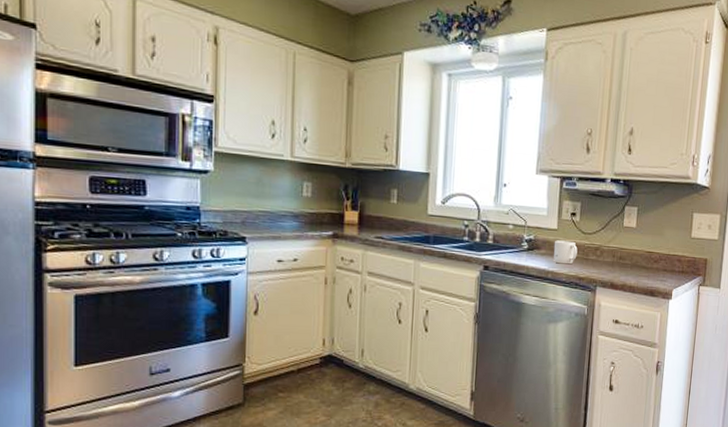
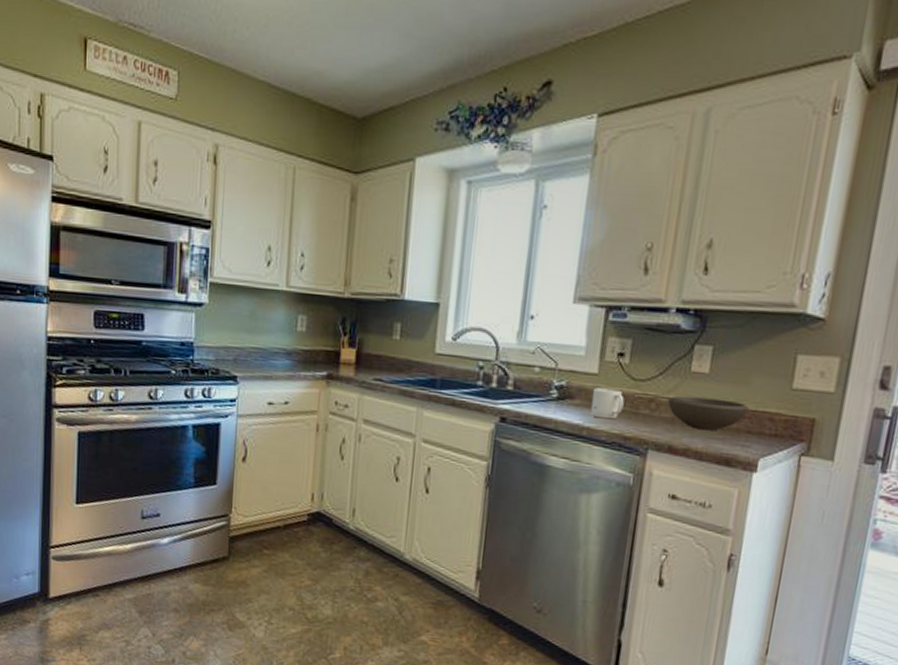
bowl: none [608,244,664,270] -> present [667,395,749,431]

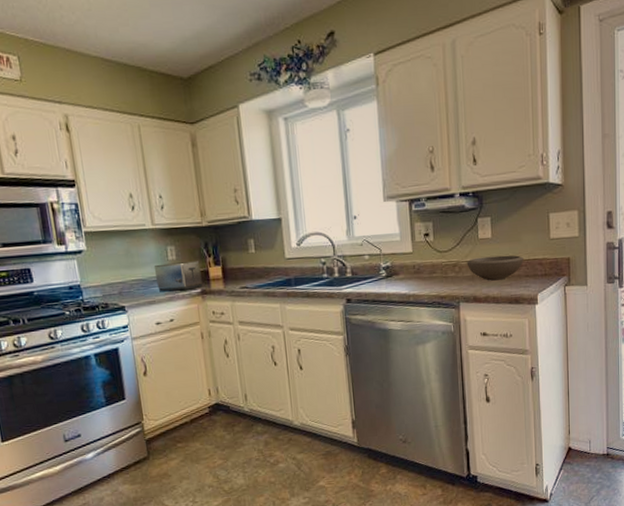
toaster: none [278,334,332,371] -> present [153,261,203,292]
mug: present [590,387,624,420] -> none [411,261,436,286]

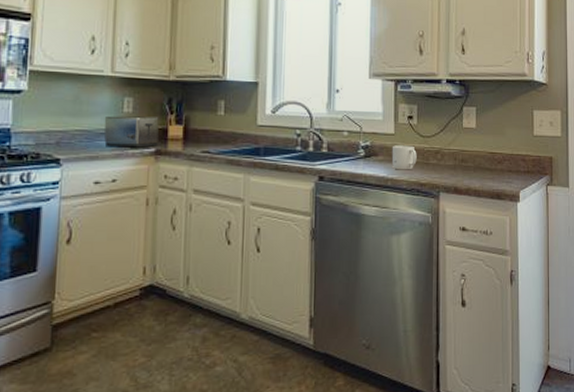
mug: none [411,261,436,286] -> present [391,145,417,170]
bowl: present [466,255,524,281] -> none [449,146,507,173]

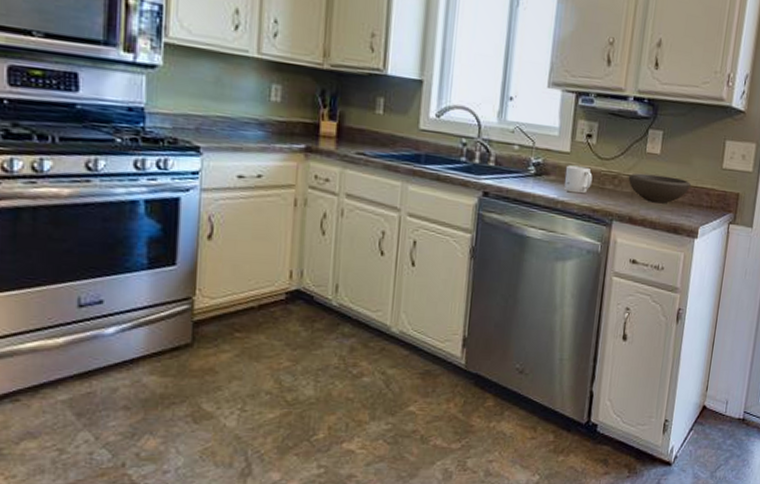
toaster: present [104,115,160,148] -> none [248,103,311,144]
bowl: none [449,146,507,173] -> present [628,173,691,204]

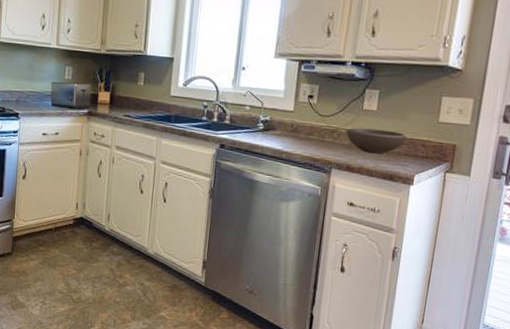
toaster: none [248,103,311,144] -> present [50,81,92,109]
mug: present [564,165,593,194] -> none [288,121,314,146]

